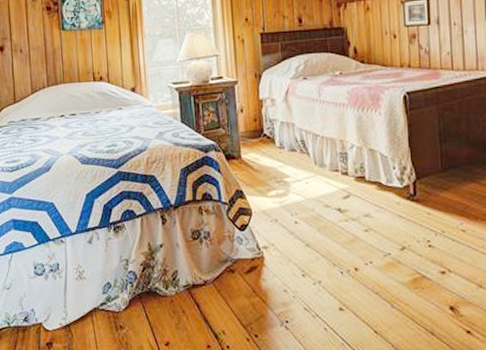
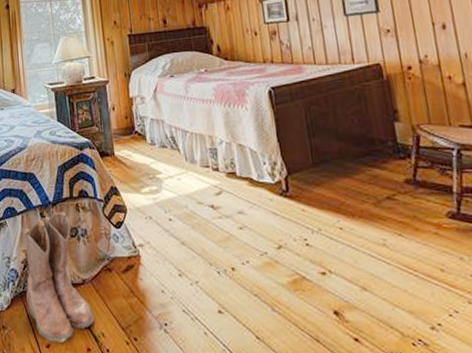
boots: none [141,214,215,340] -> present [22,212,94,342]

